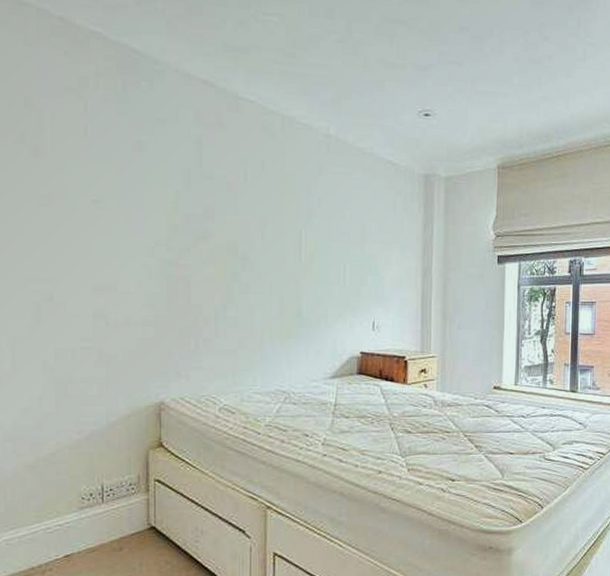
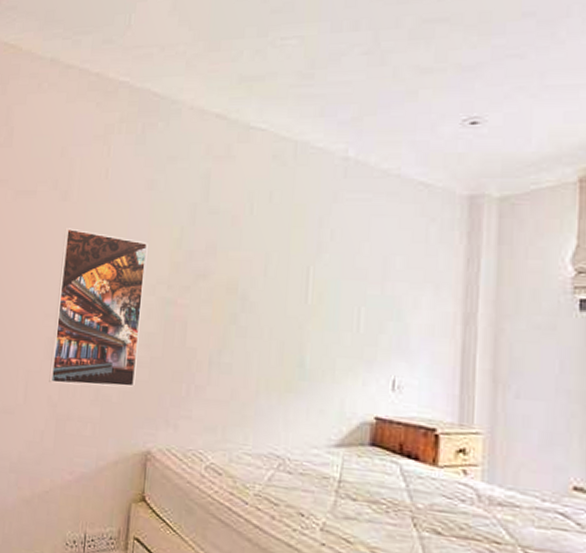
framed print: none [40,187,142,349] -> present [49,228,148,387]

